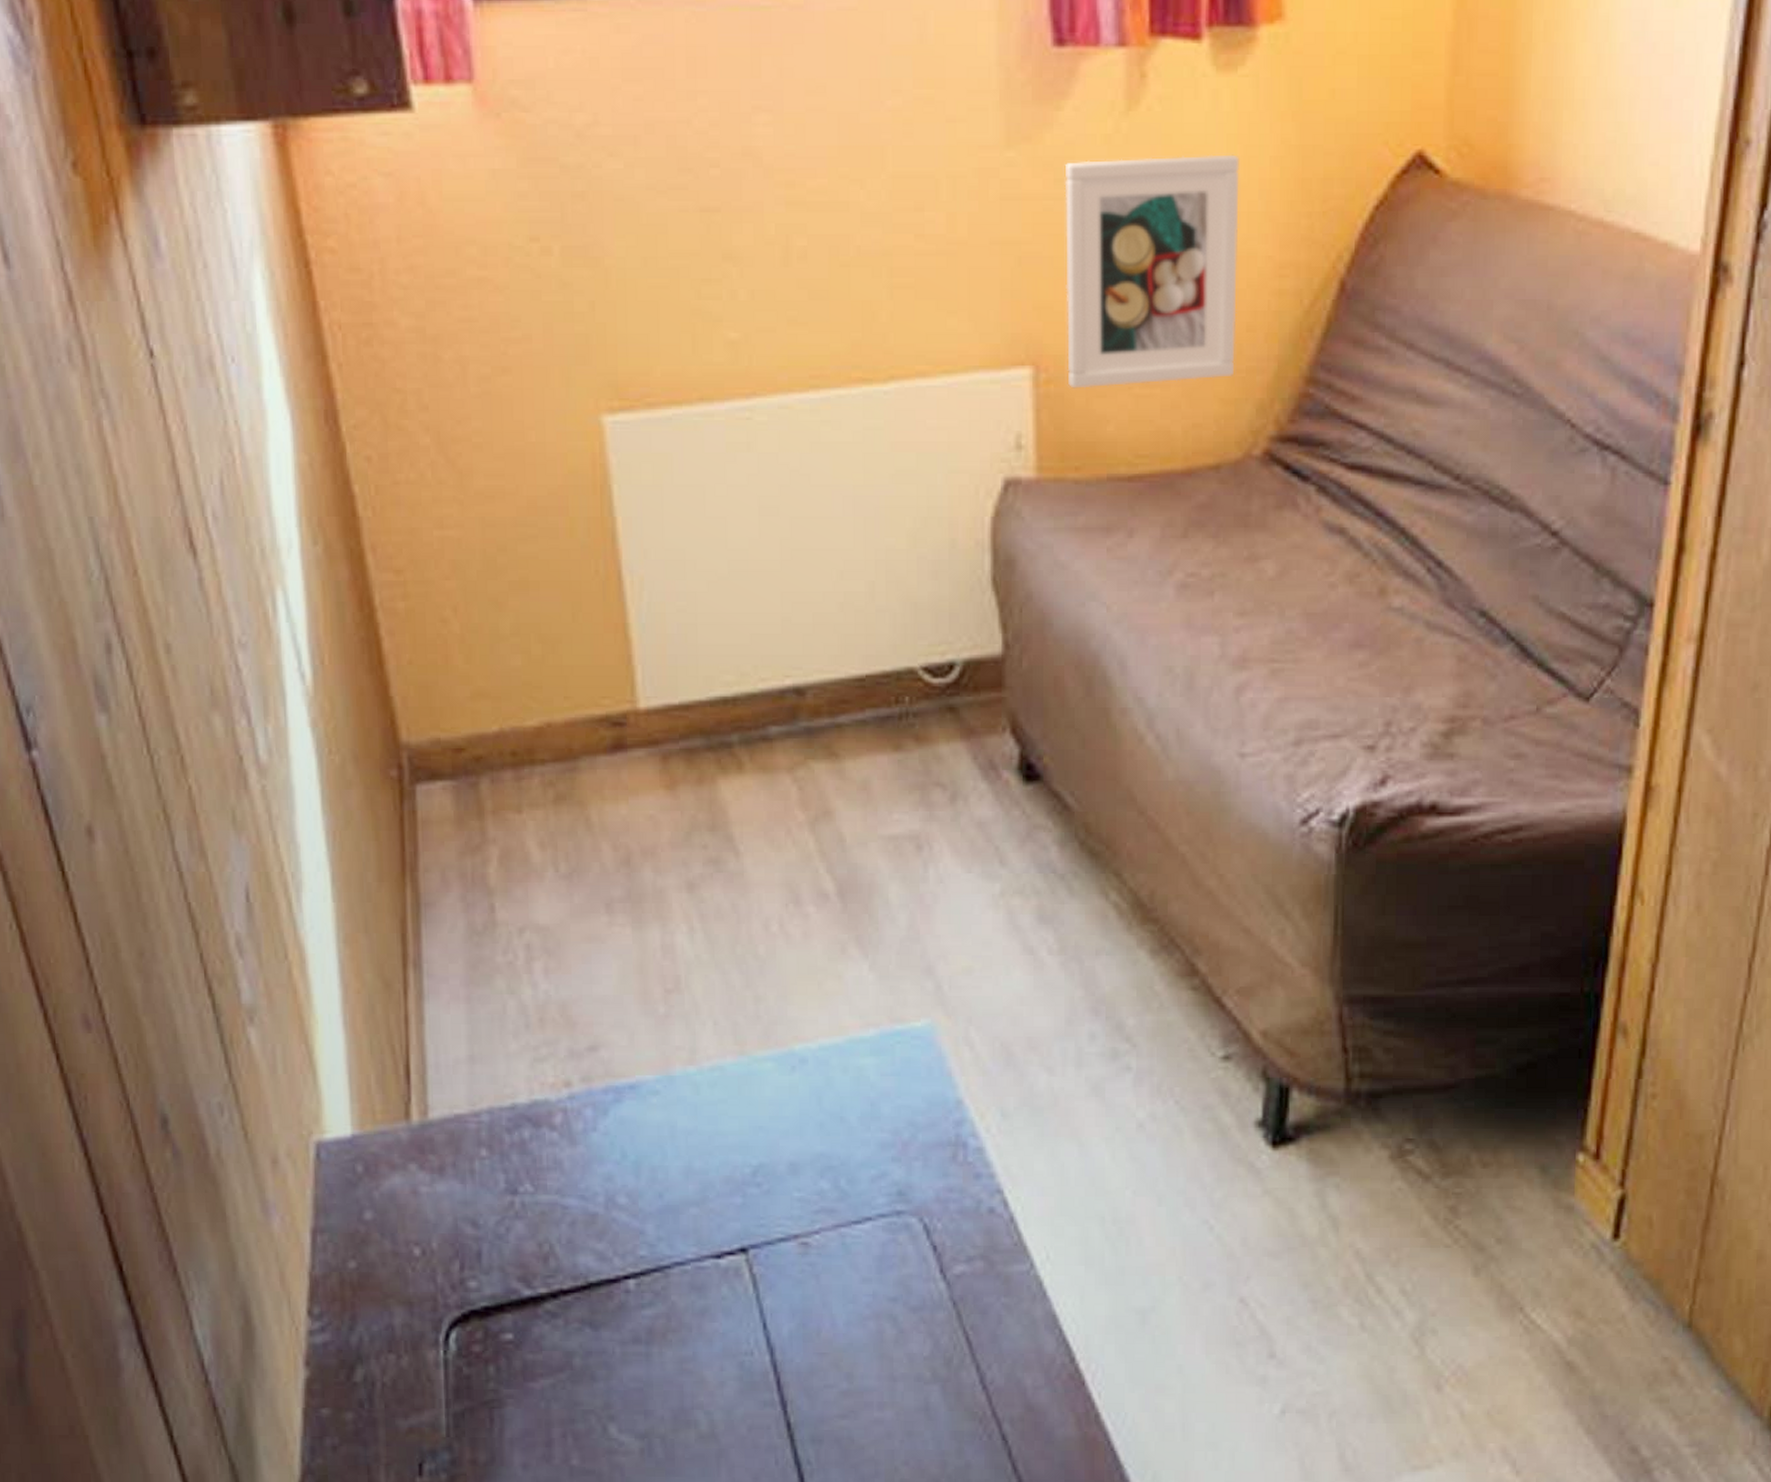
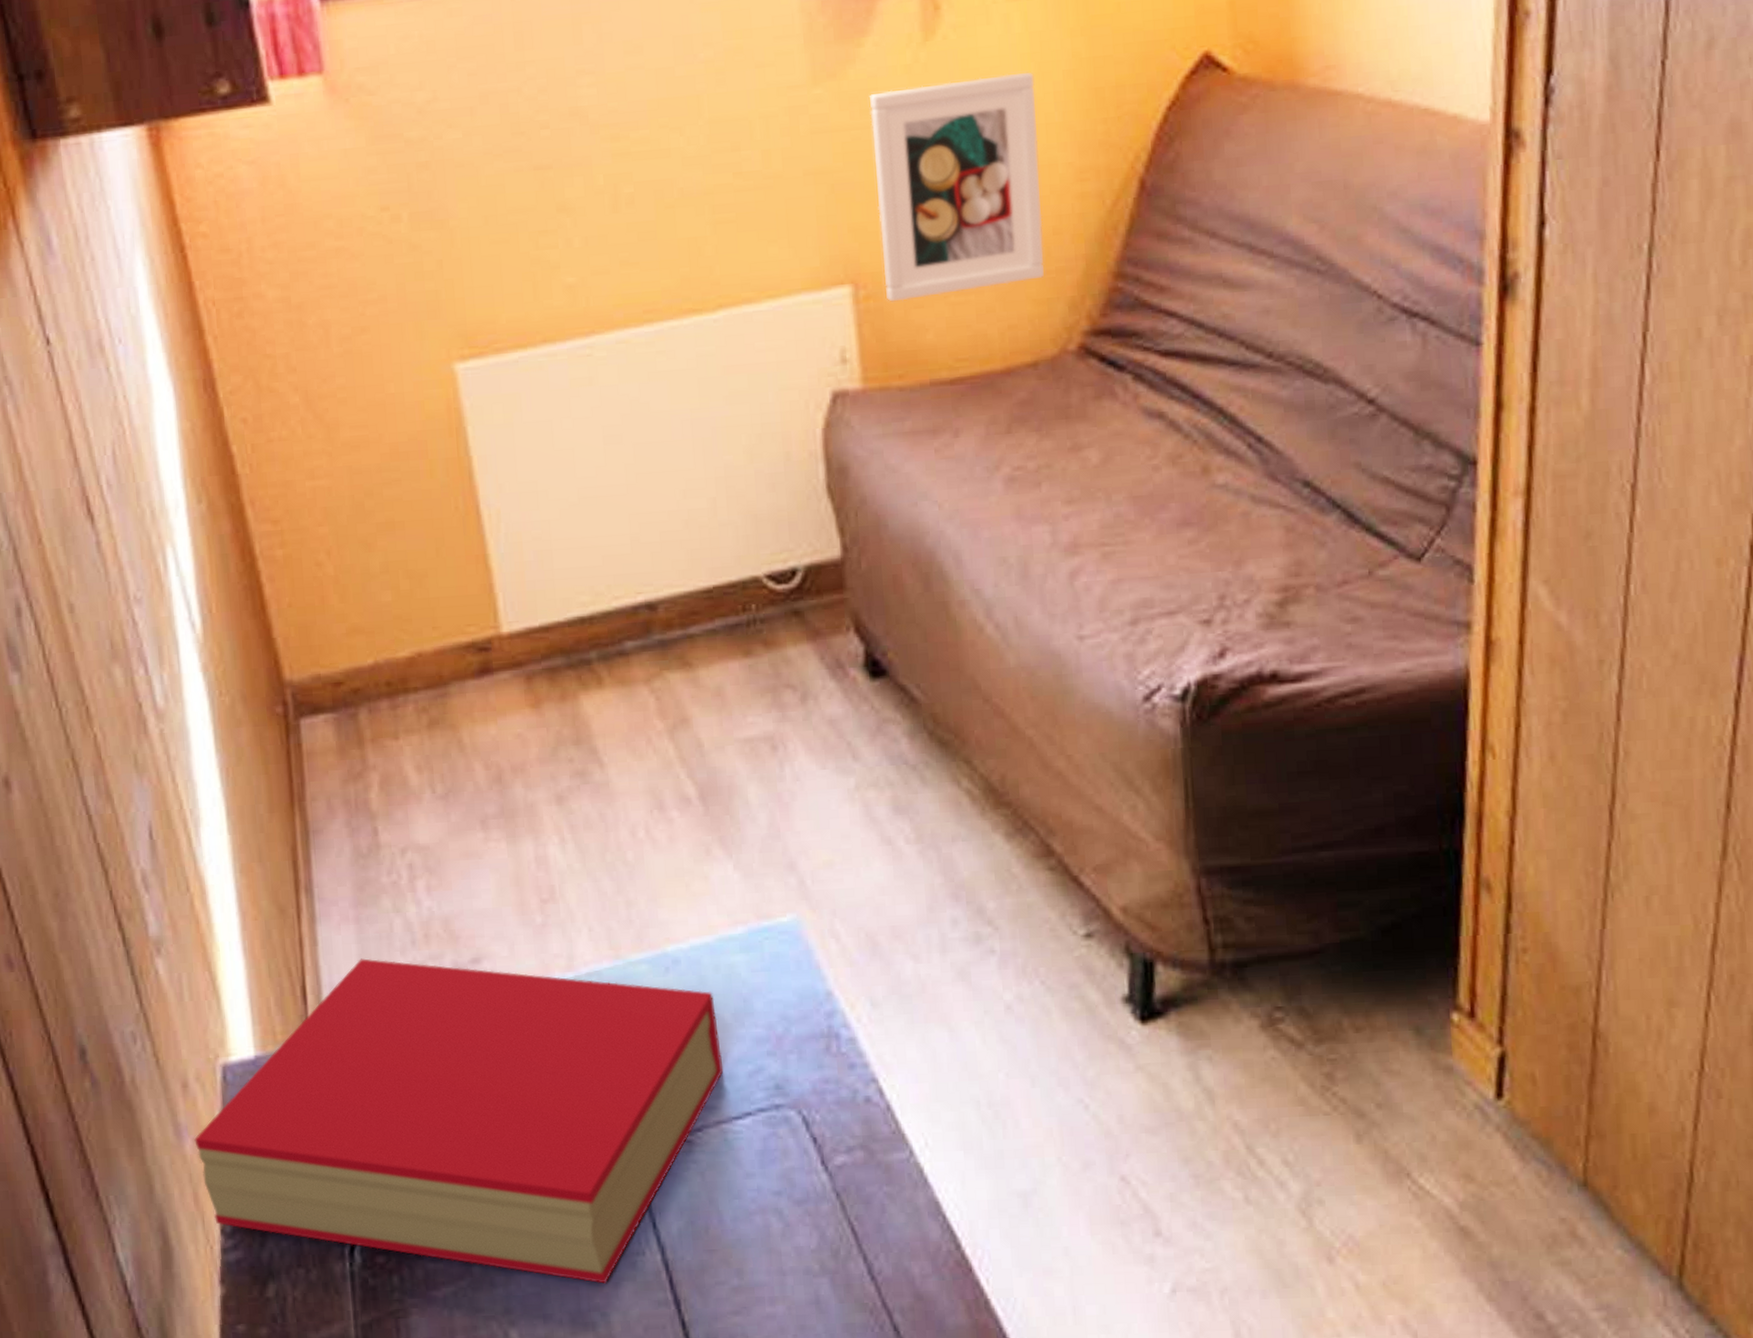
book: none [283,1040,846,1382] -> present [194,958,724,1284]

